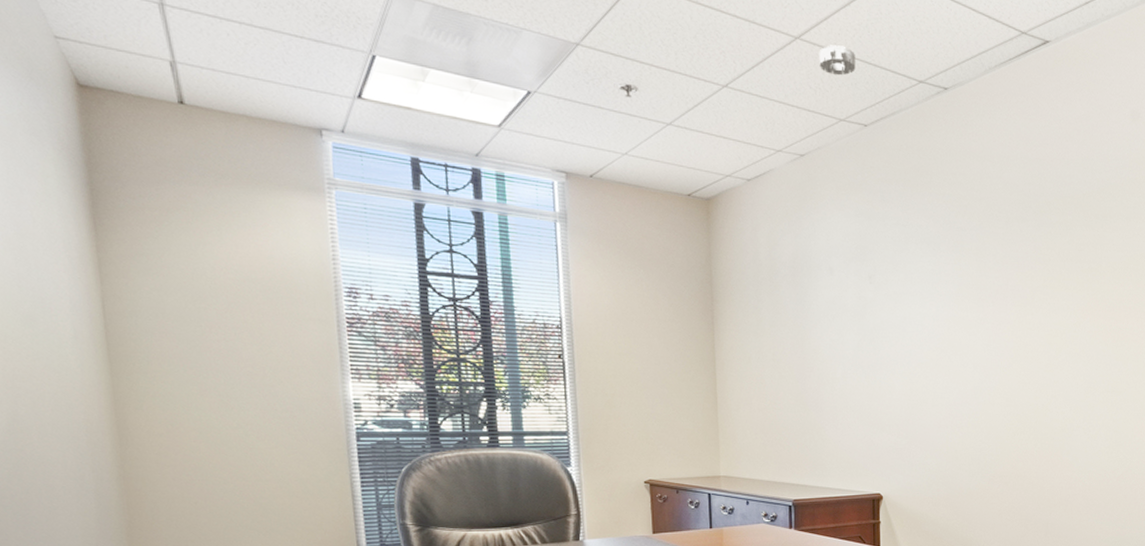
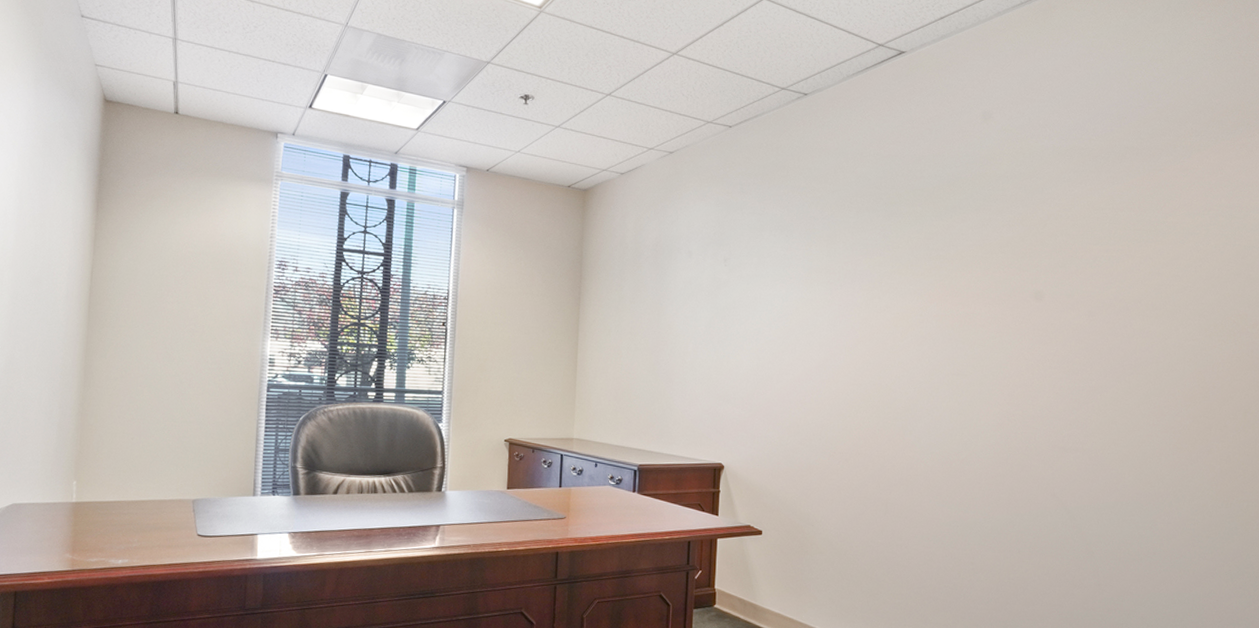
smoke detector: present [819,45,856,76] -> none [692,59,725,85]

